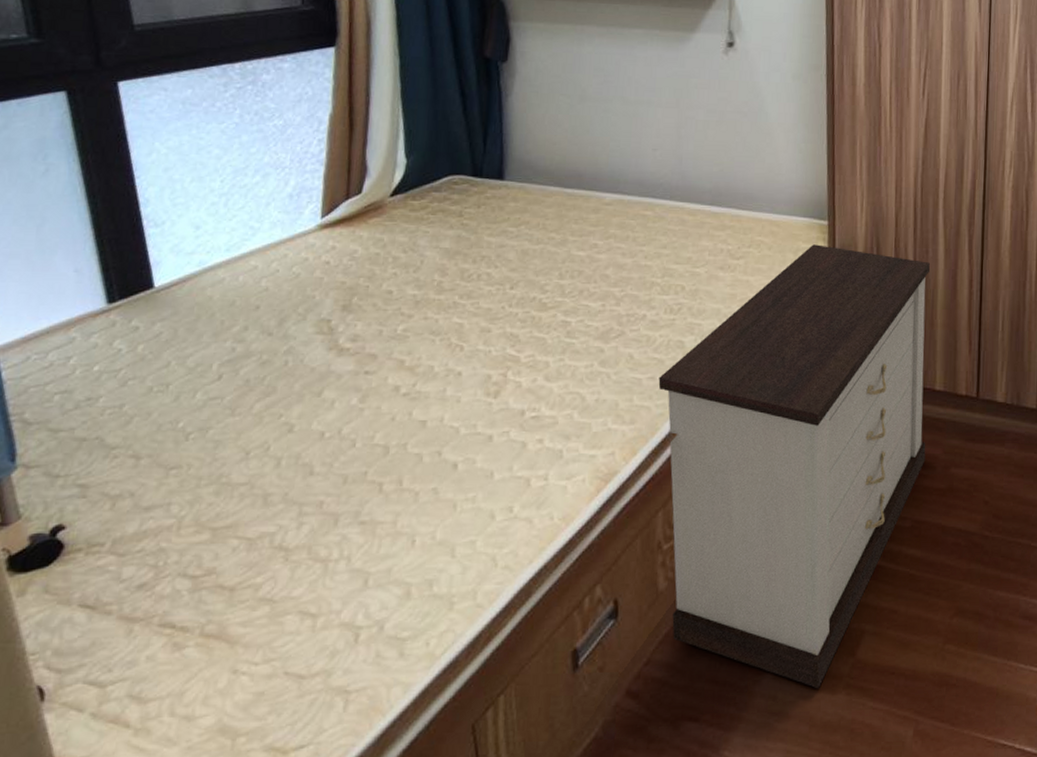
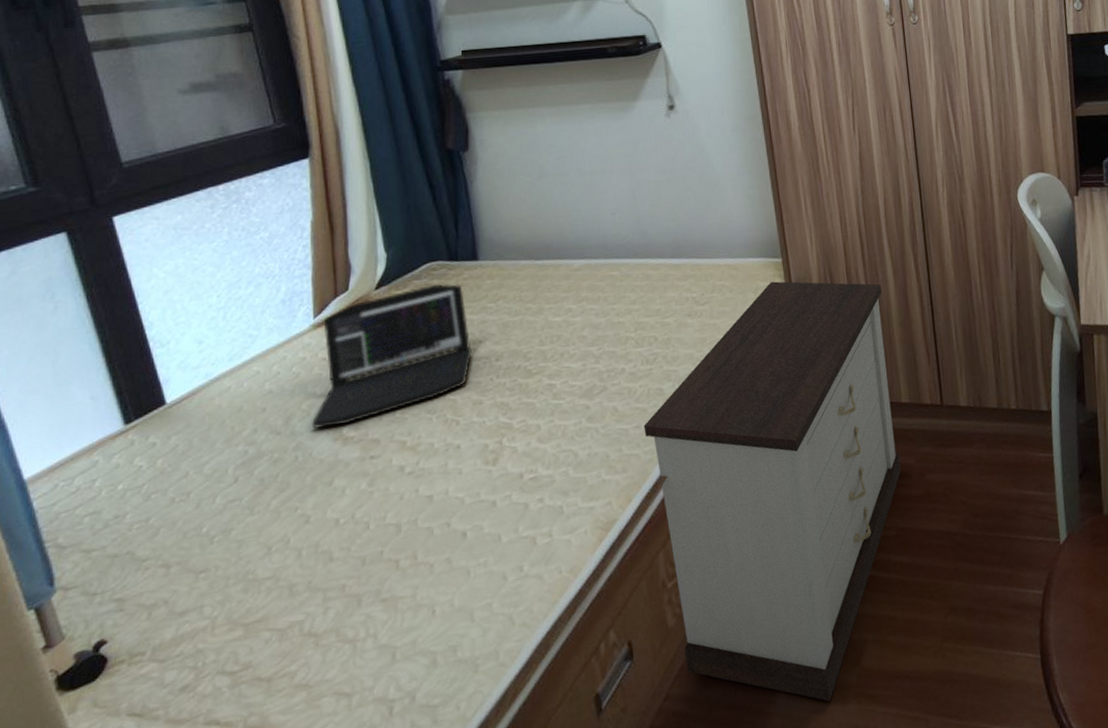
laptop: none [306,199,487,336] -> present [311,283,473,429]

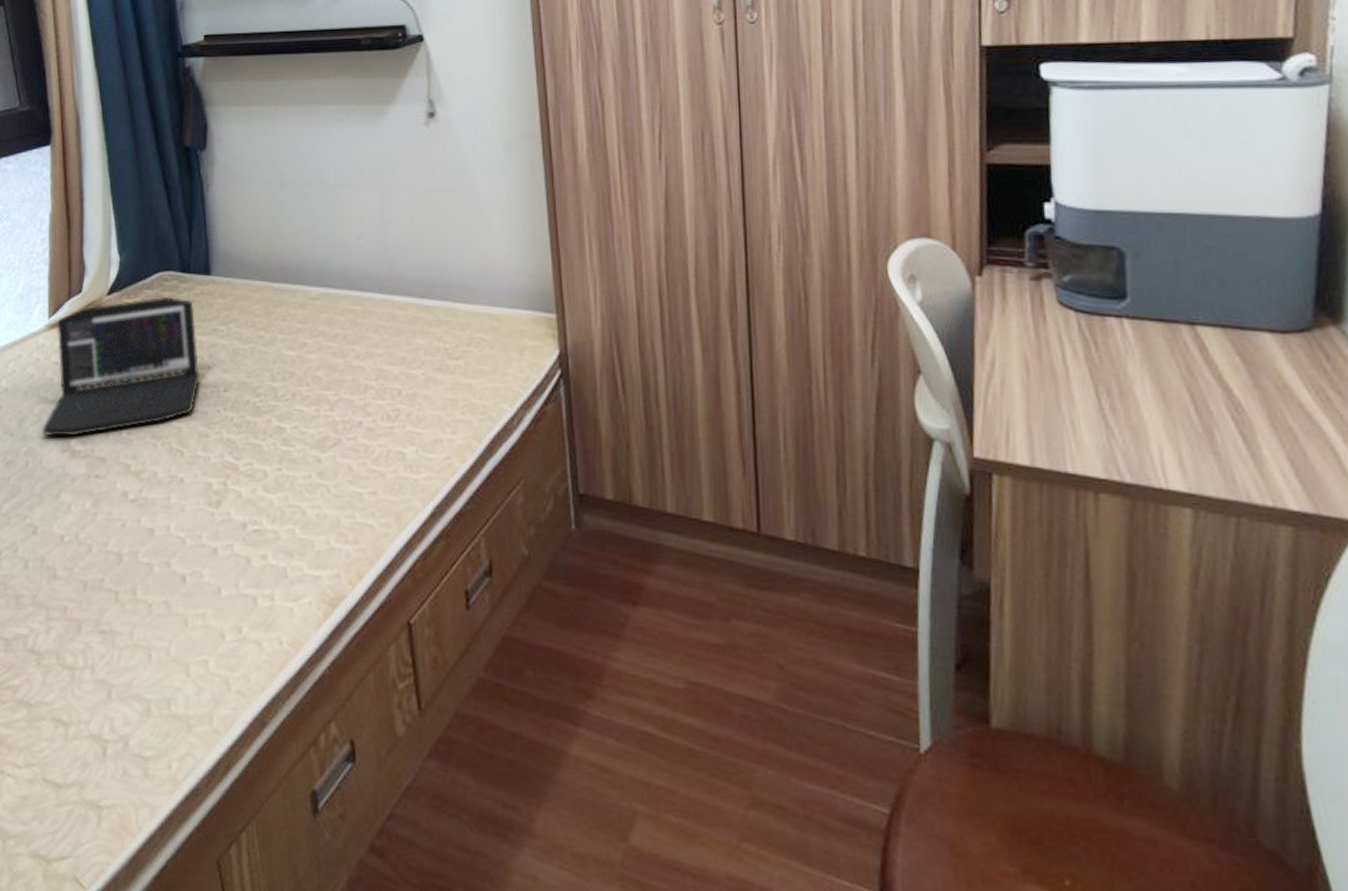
nightstand: present [644,281,901,702] -> none [380,342,697,876]

